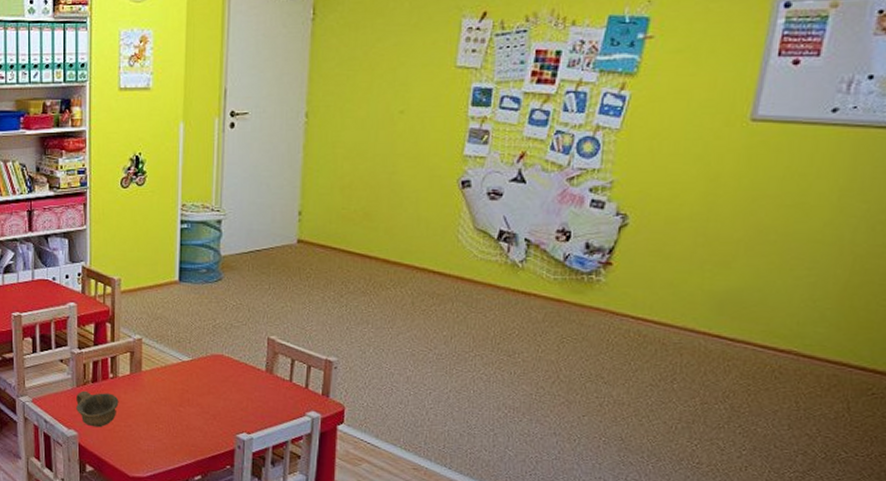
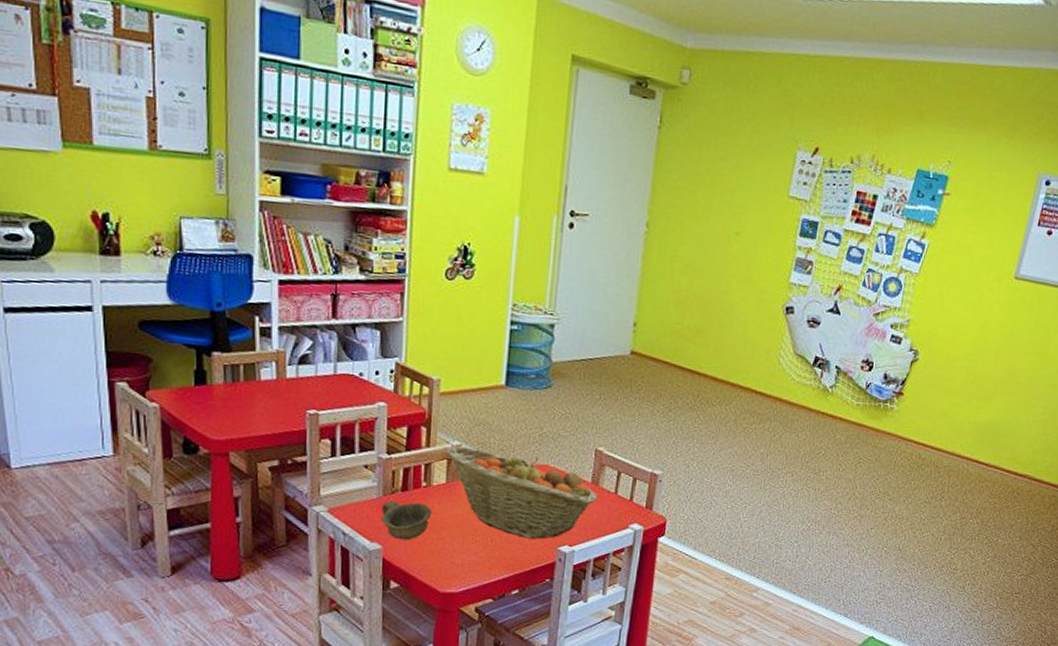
fruit basket: none [129,339,273,427] -> present [446,446,598,539]

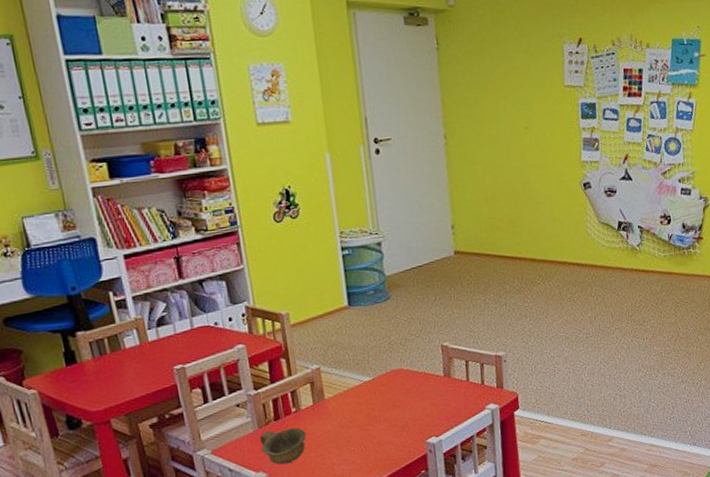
fruit basket: present [446,446,598,539] -> none [307,363,453,439]

